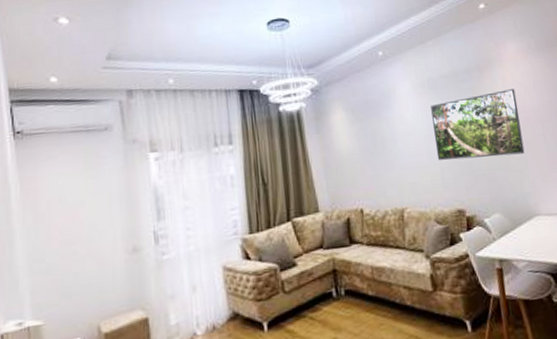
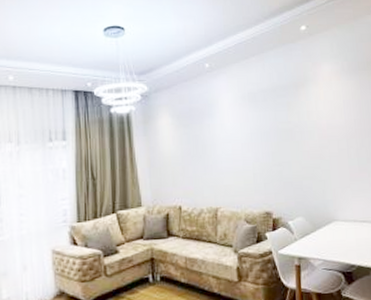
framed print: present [430,89,525,161] -> none [249,106,330,168]

